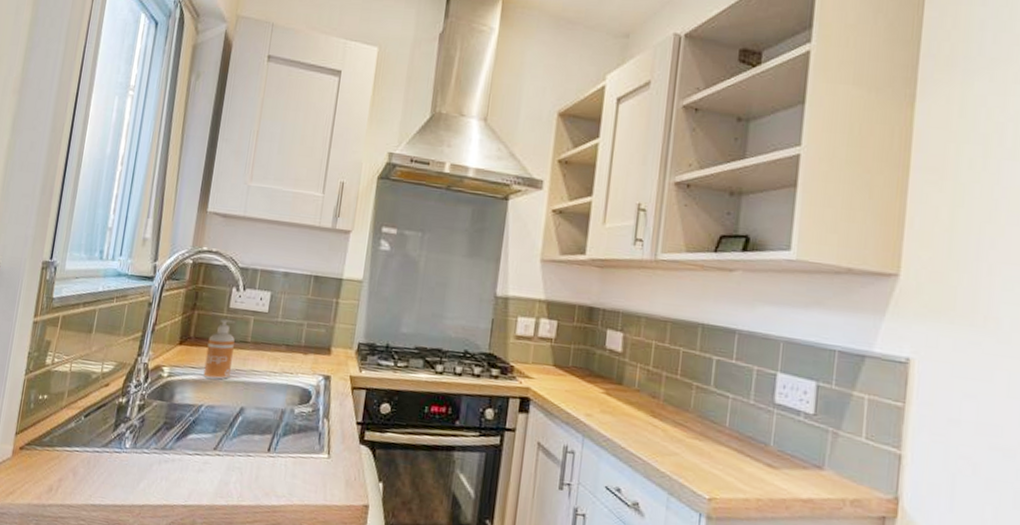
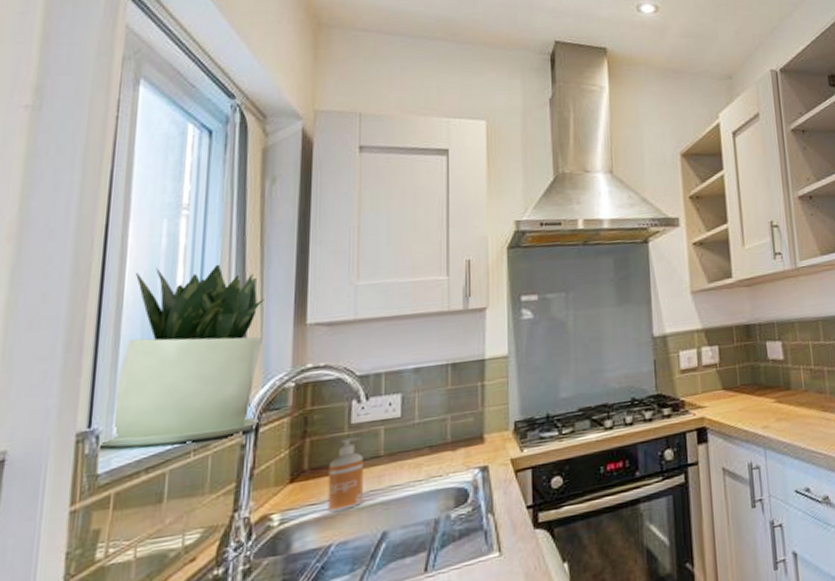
planter: none [54,138,179,293] -> present [97,264,264,448]

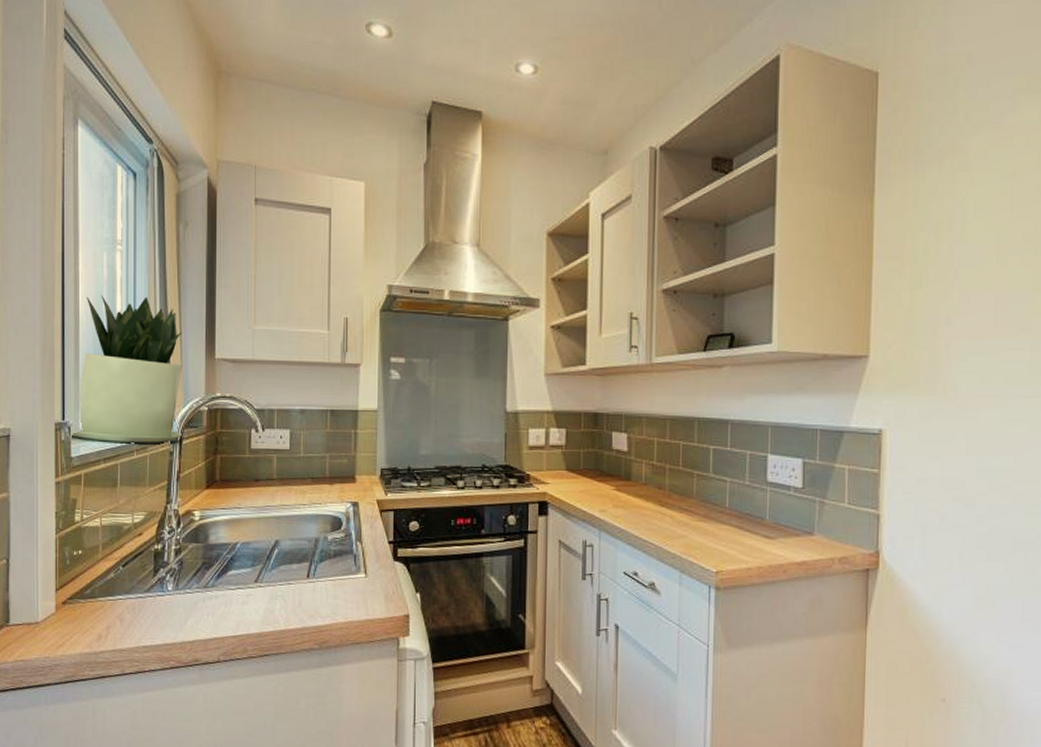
soap dispenser: present [327,437,364,512] -> none [234,460,262,518]

